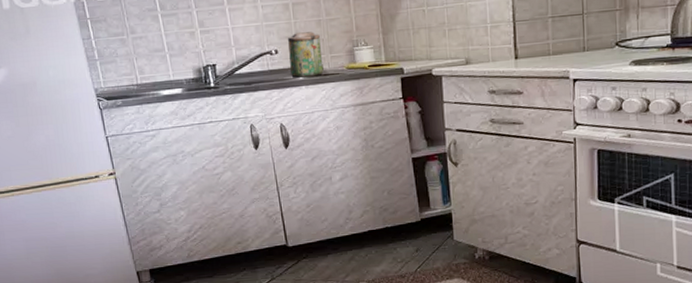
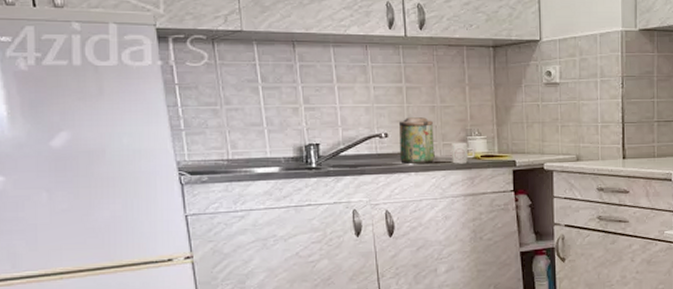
mug: none [338,53,363,76] -> present [450,142,475,165]

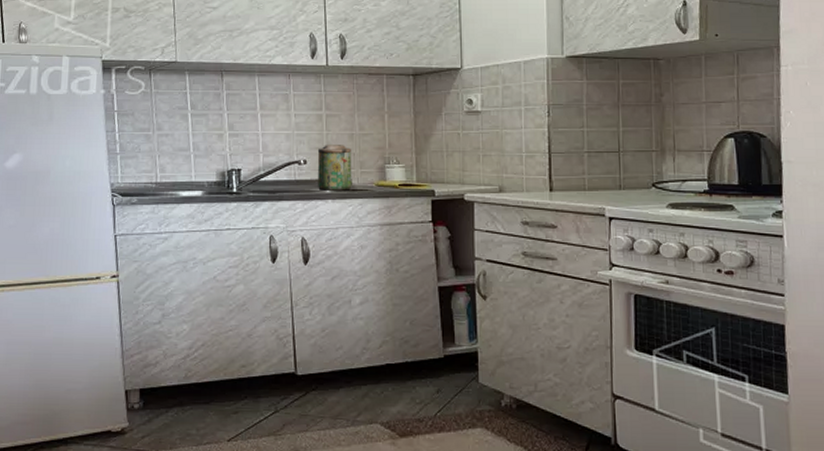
mug: present [450,142,475,165] -> none [368,170,393,194]

